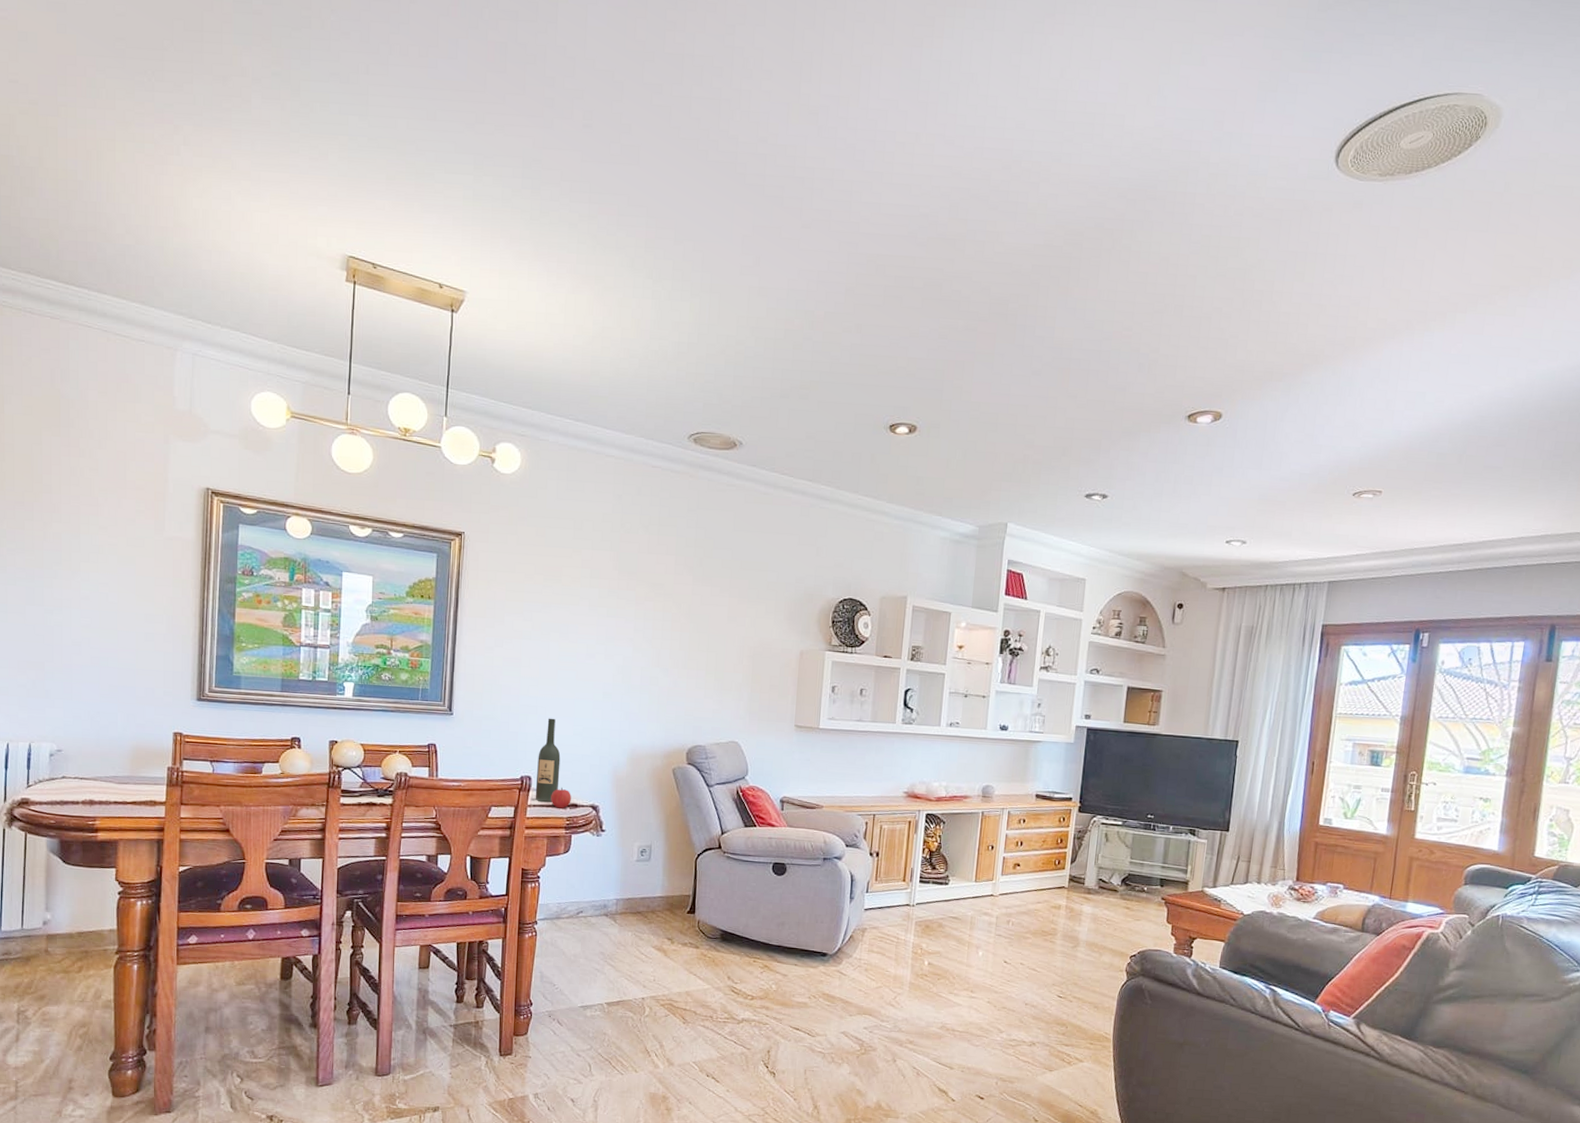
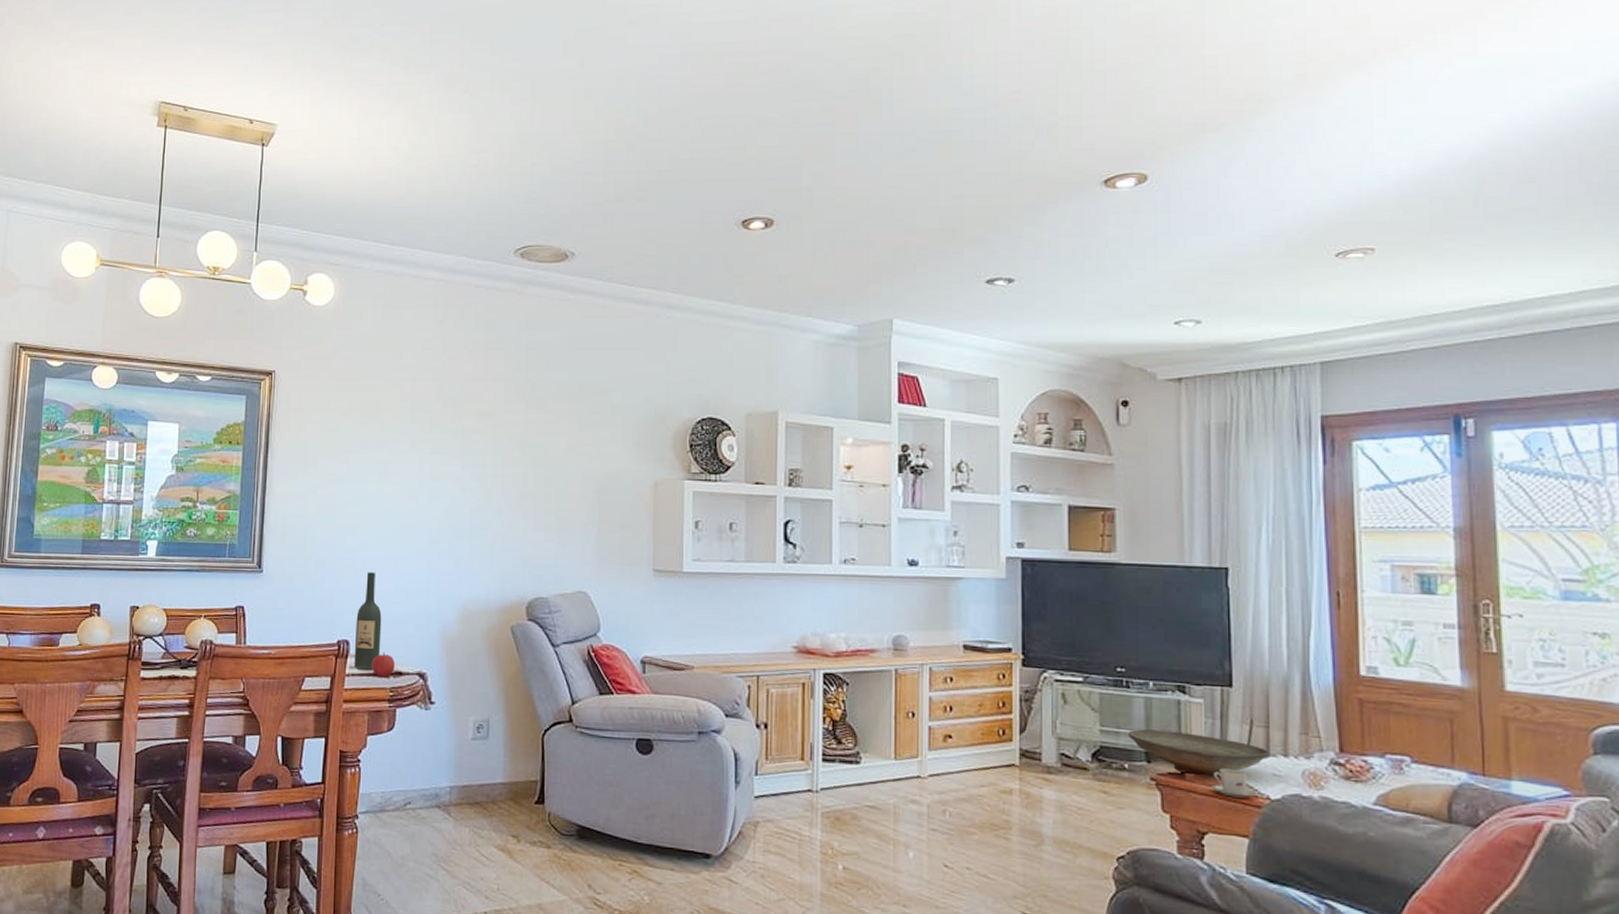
decorative bowl: none [1149,861,1248,898] -> present [1127,729,1270,777]
teacup: none [1203,891,1235,914] -> present [1210,768,1256,798]

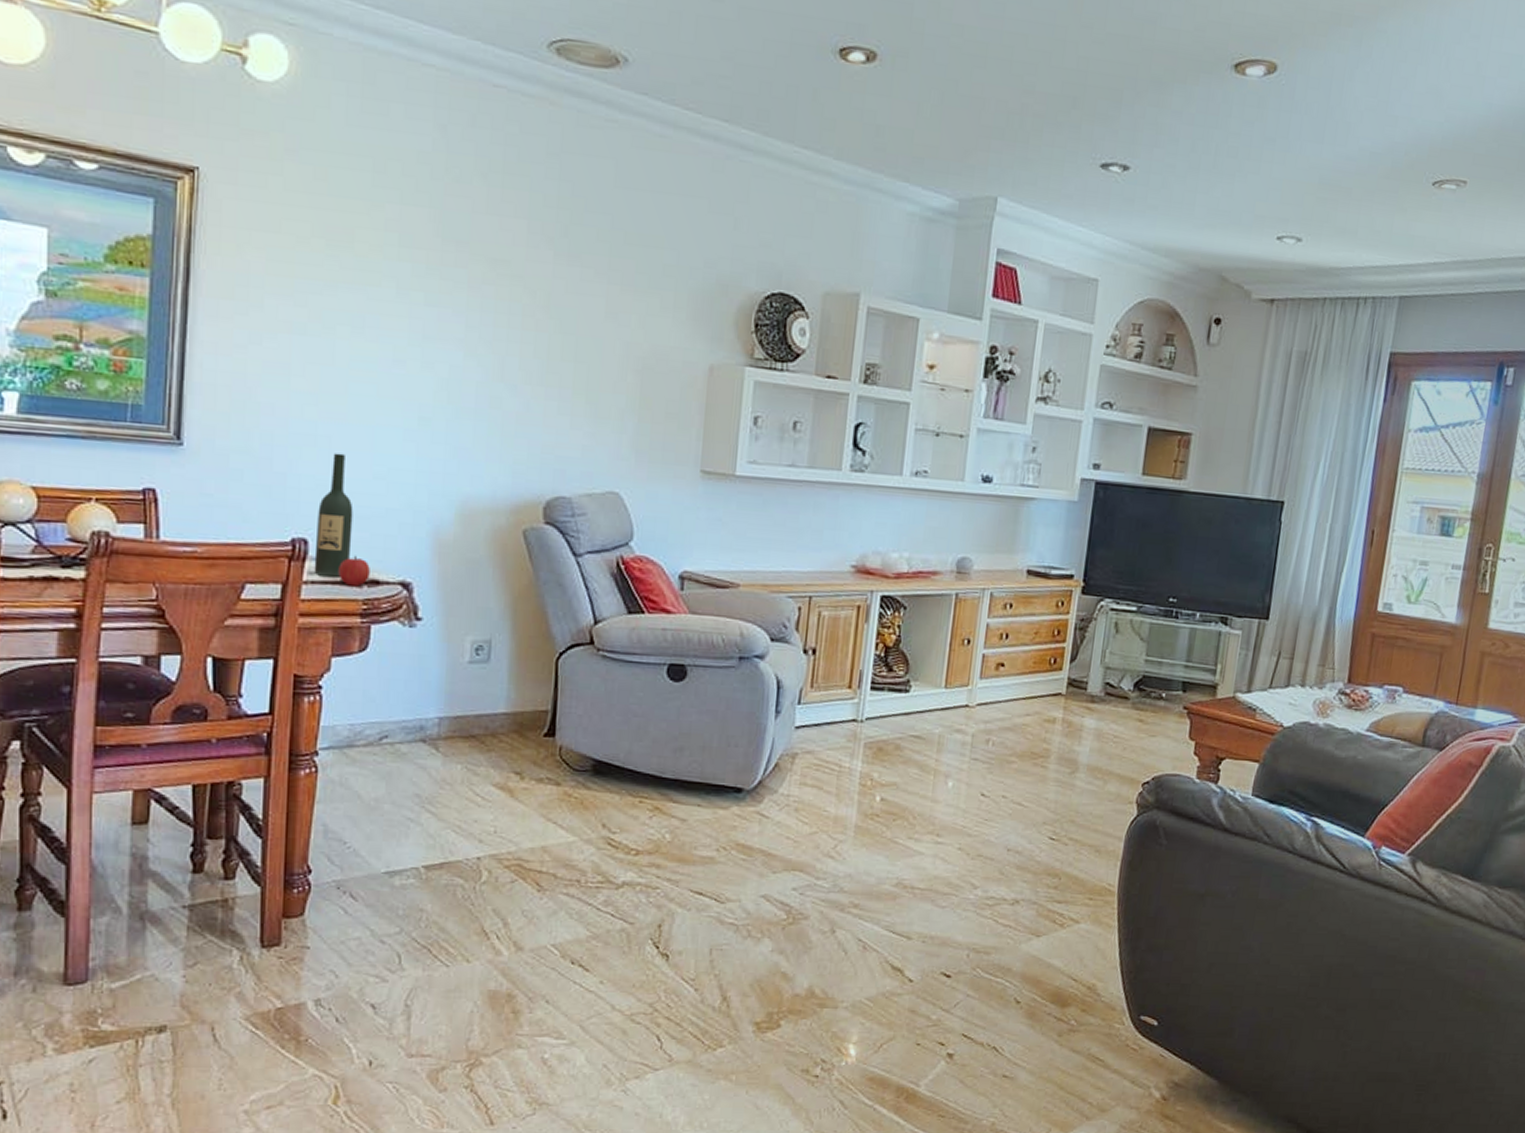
decorative bowl: present [1127,729,1270,777] -> none [1169,659,1290,706]
teacup: present [1210,768,1256,798] -> none [1234,697,1272,726]

